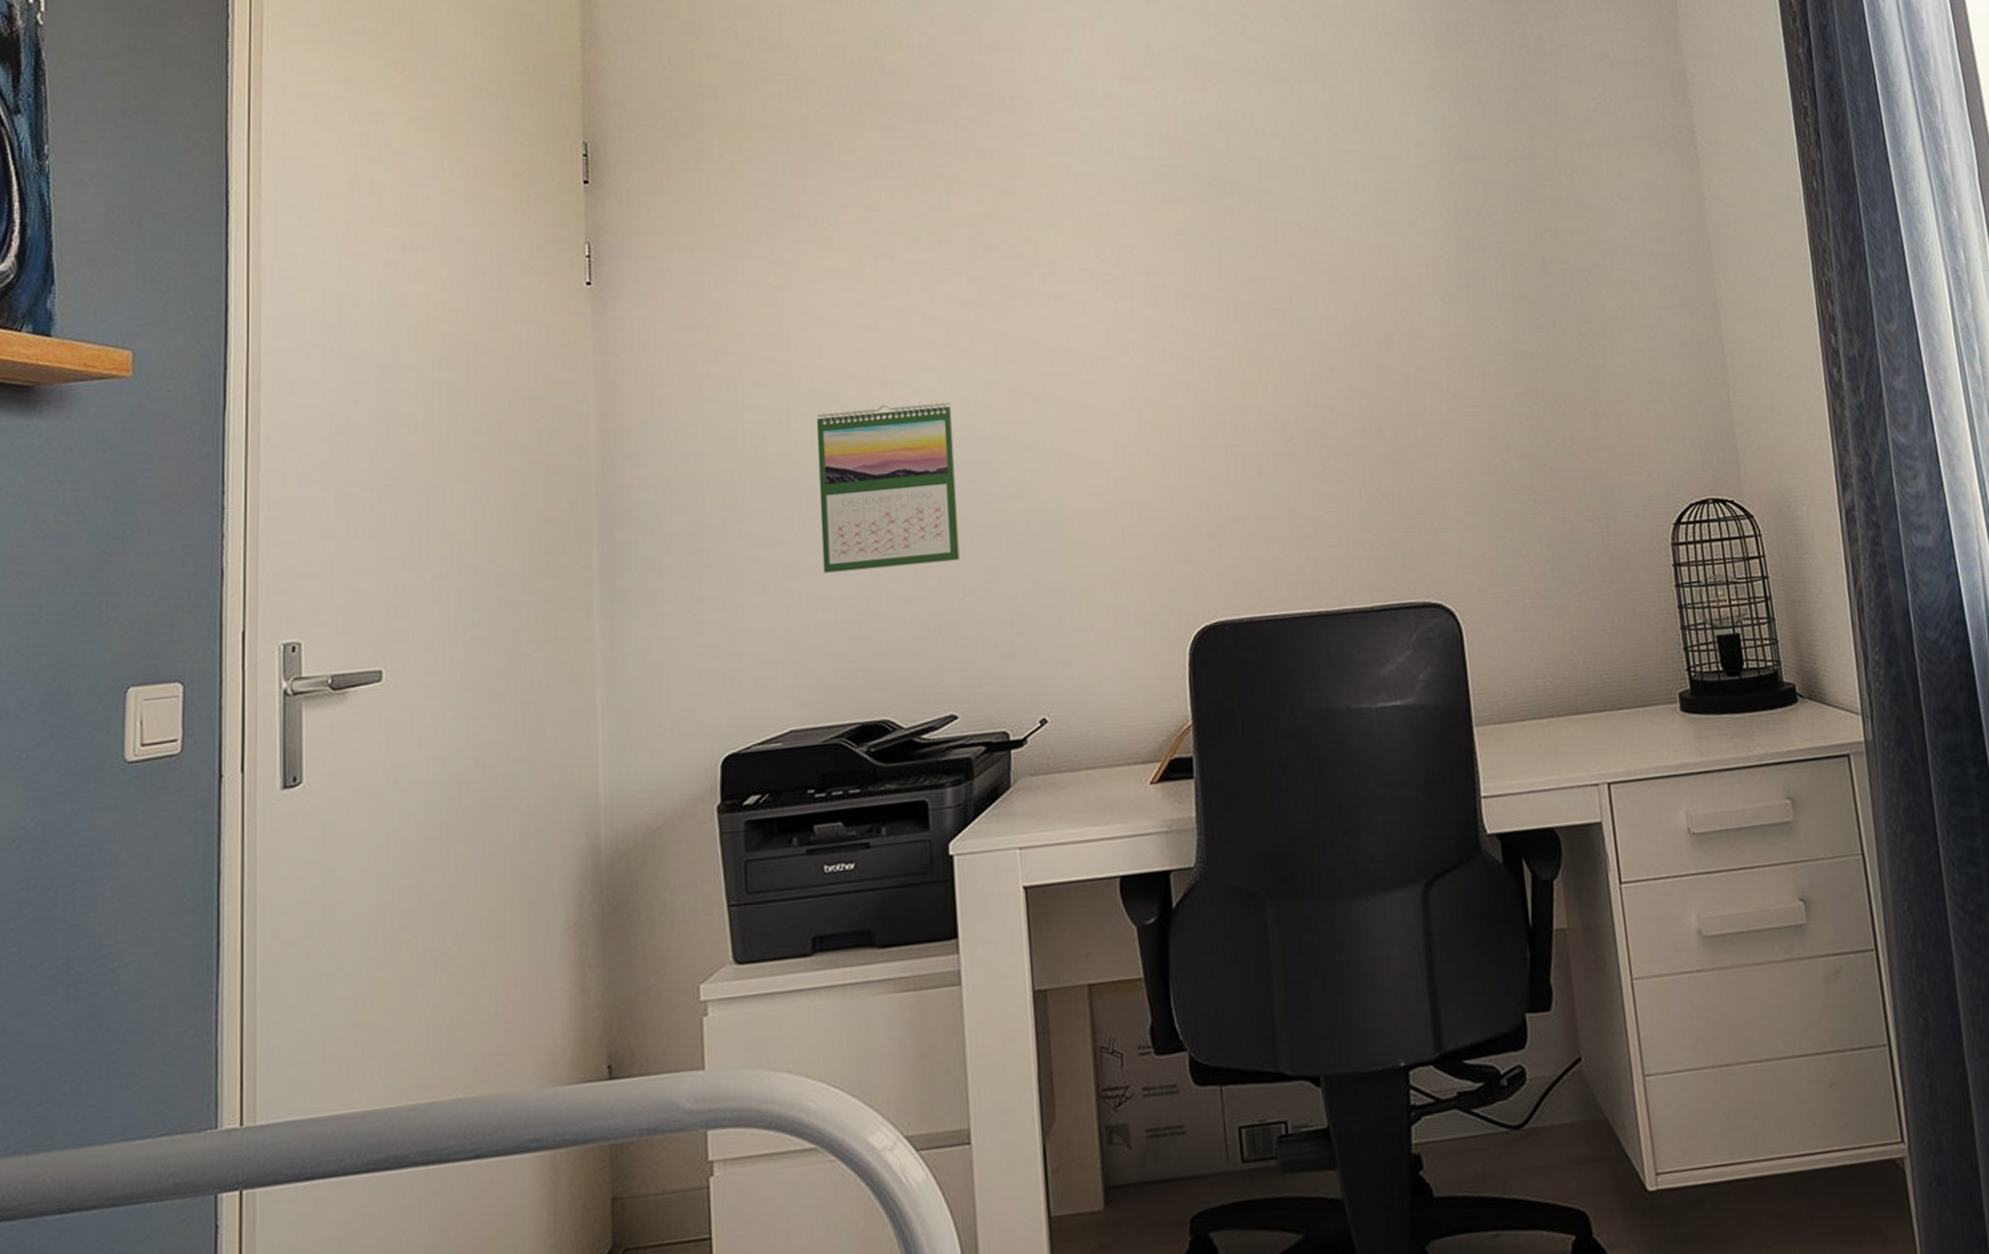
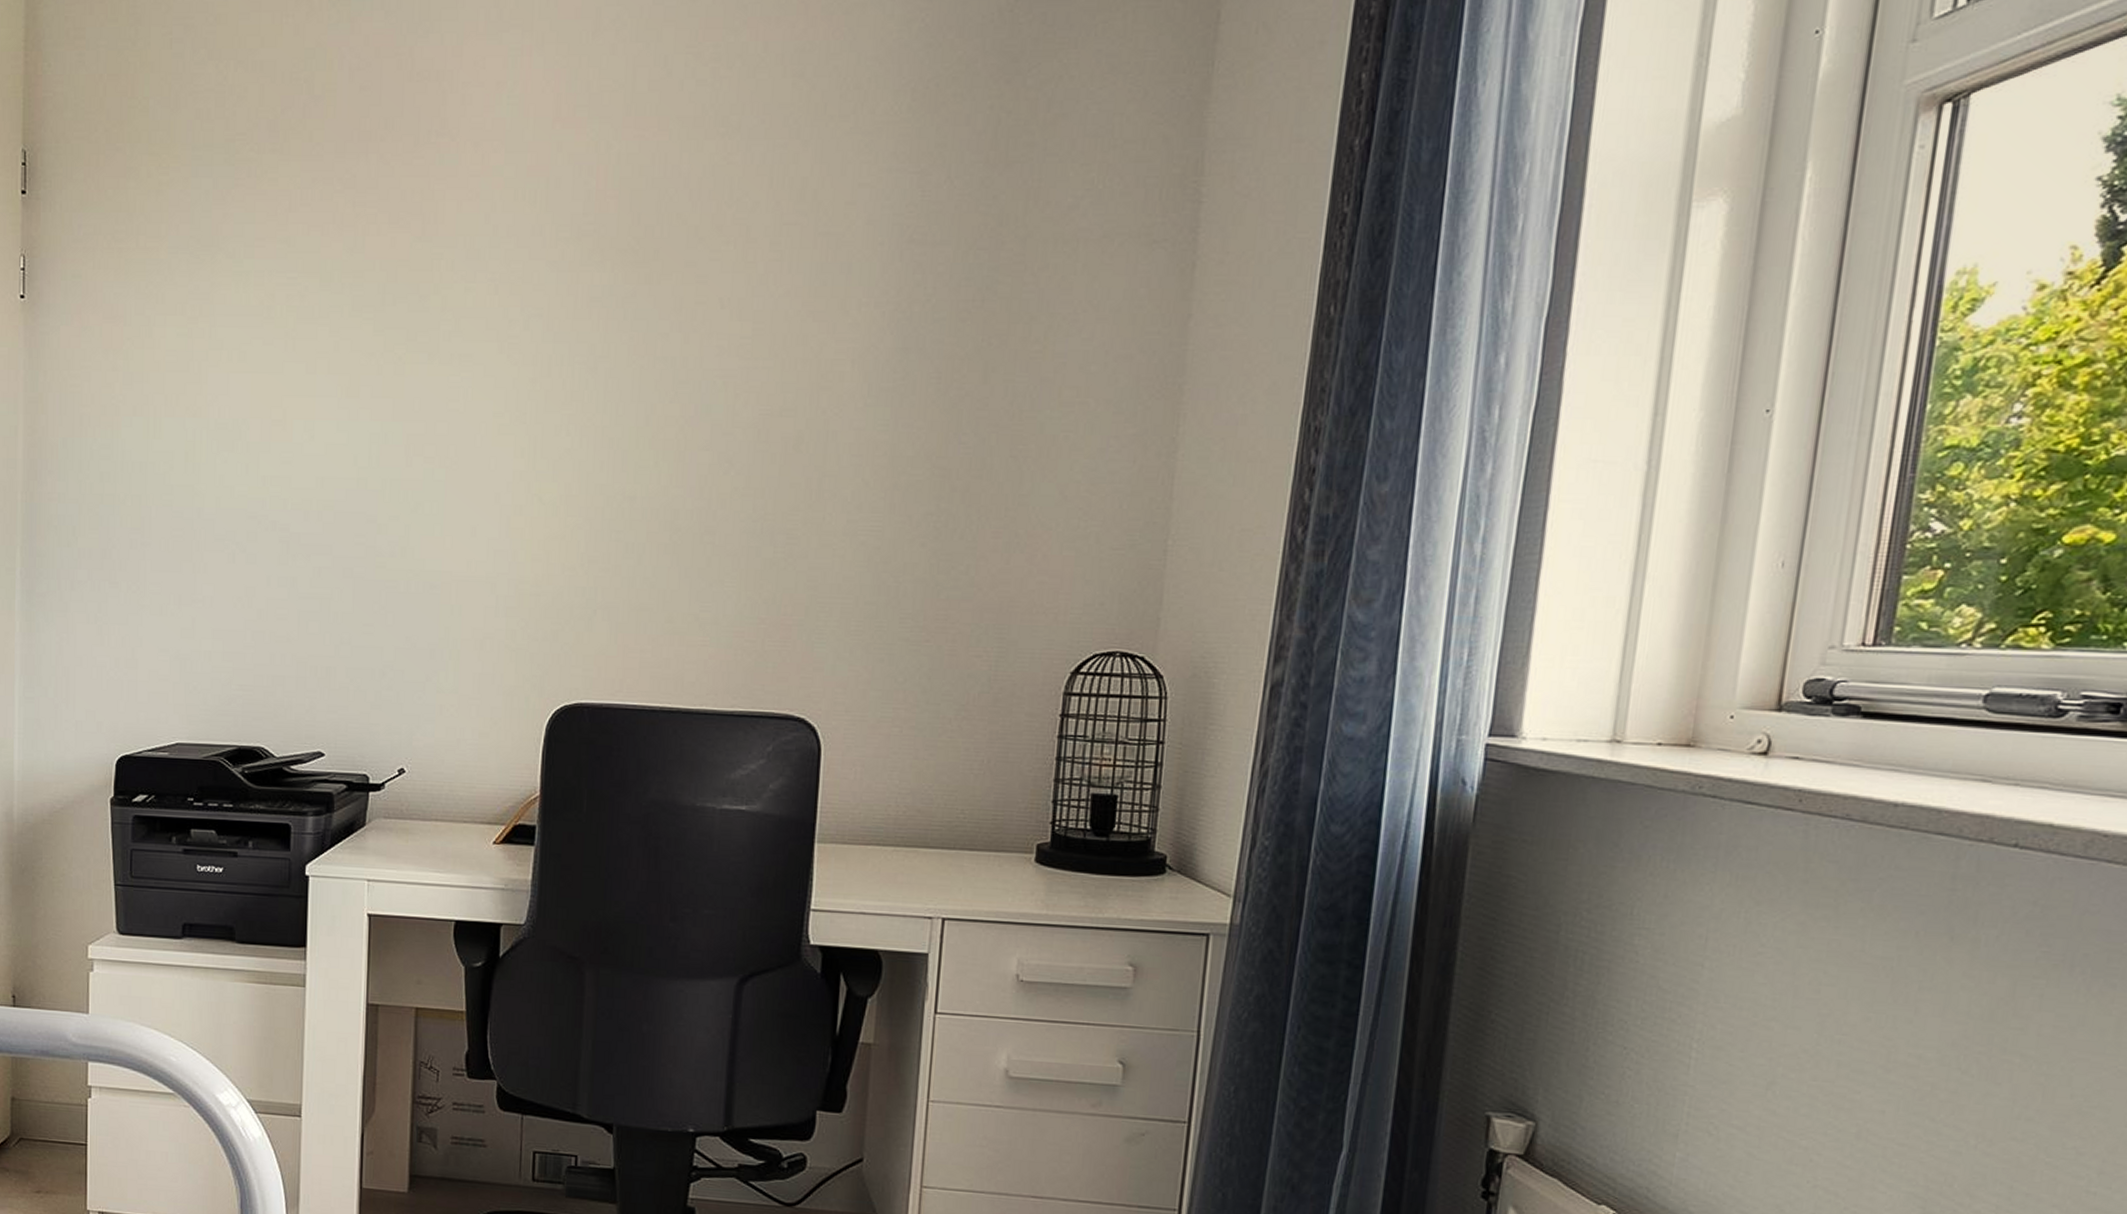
calendar: present [816,402,960,574] -> none [215,448,347,609]

